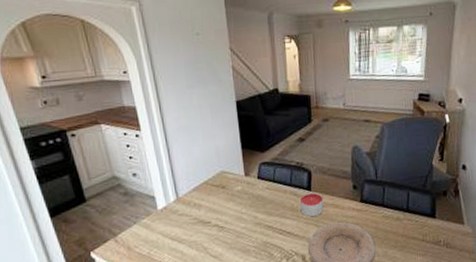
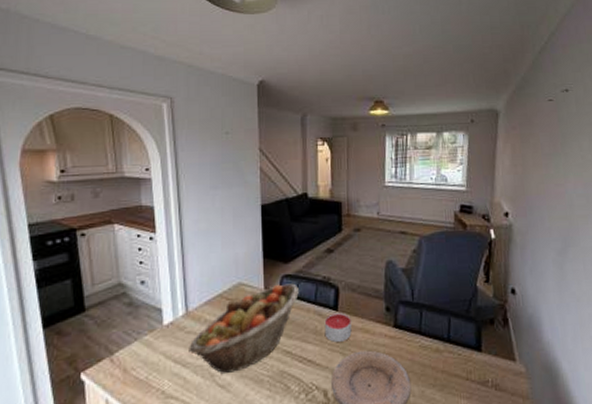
fruit basket: none [182,169,276,248] -> present [189,283,299,375]

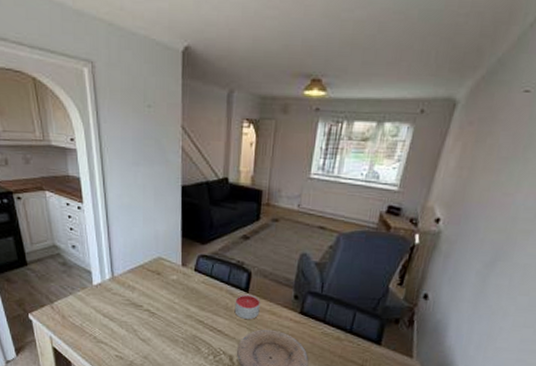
fruit basket: present [189,283,299,375] -> none [115,262,214,331]

